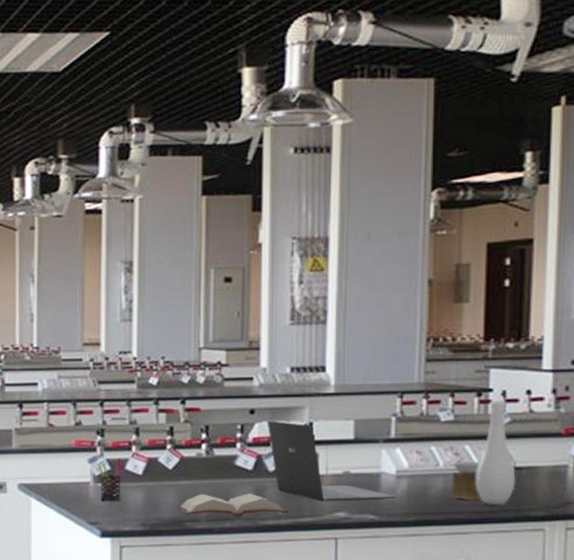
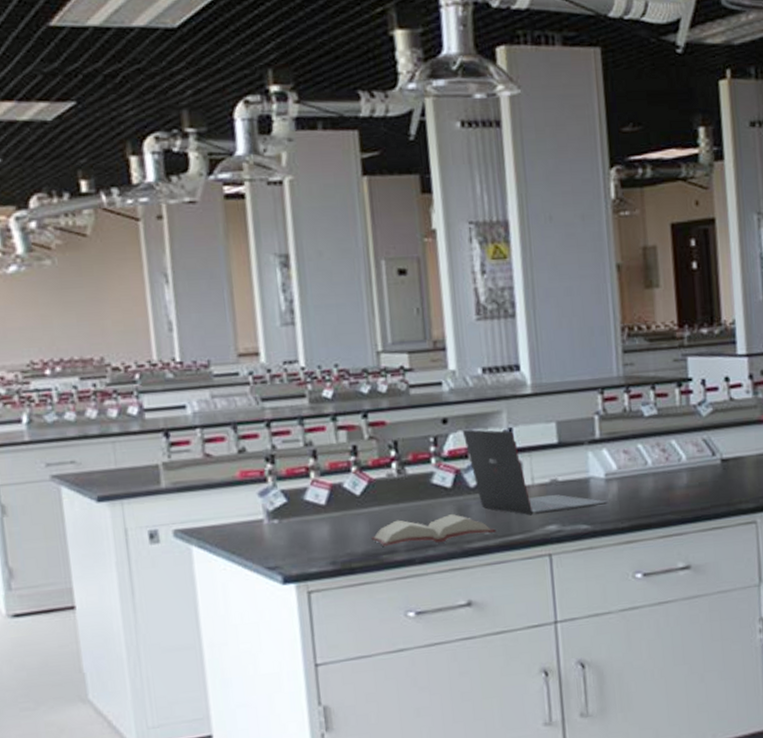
pen holder: present [97,458,127,501] -> none [270,487,306,540]
vase: present [451,401,516,506] -> none [659,390,725,502]

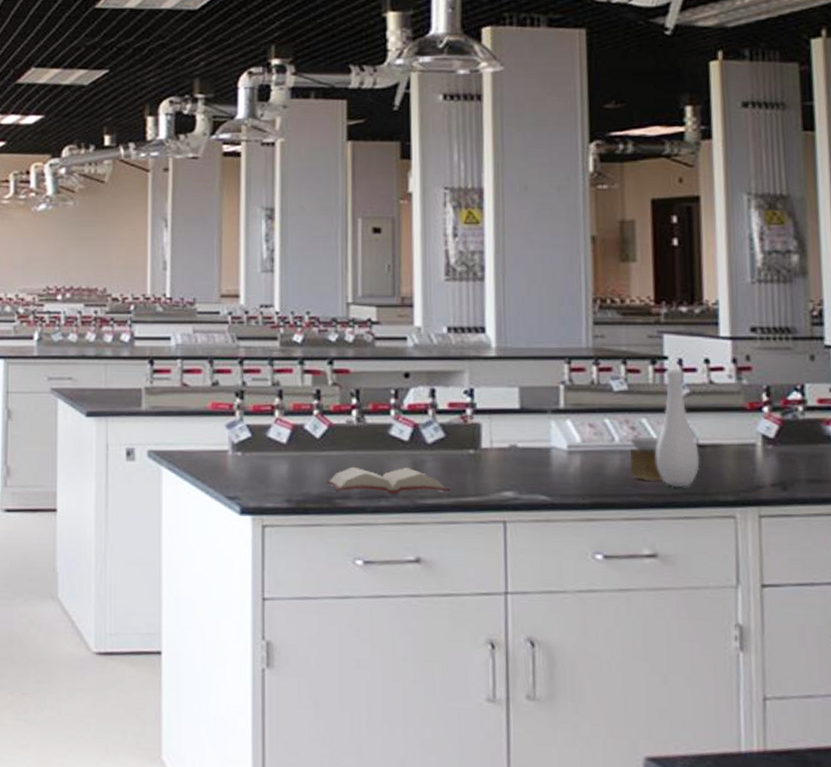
laptop: present [462,429,609,516] -> none [423,385,570,479]
vase: none [659,390,725,502] -> present [627,370,700,488]

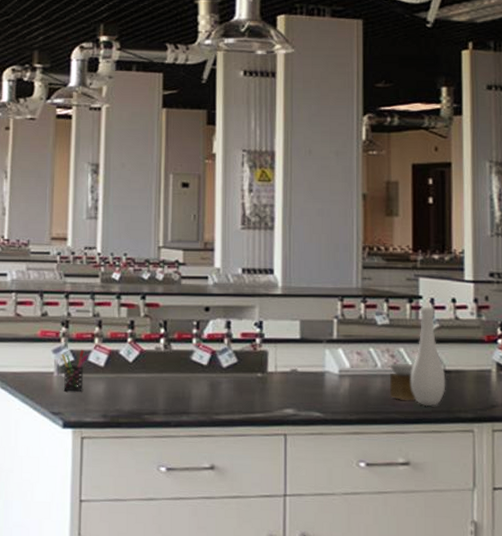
pen holder: none [236,423,269,473] -> present [61,349,89,392]
hardback book: present [326,466,451,495] -> none [137,387,241,411]

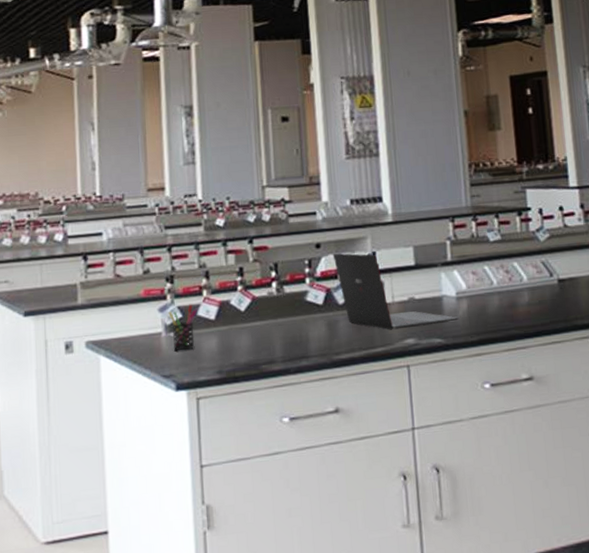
laptop: none [220,318,341,399] -> present [332,253,460,330]
vase: present [388,307,446,407] -> none [503,218,562,318]

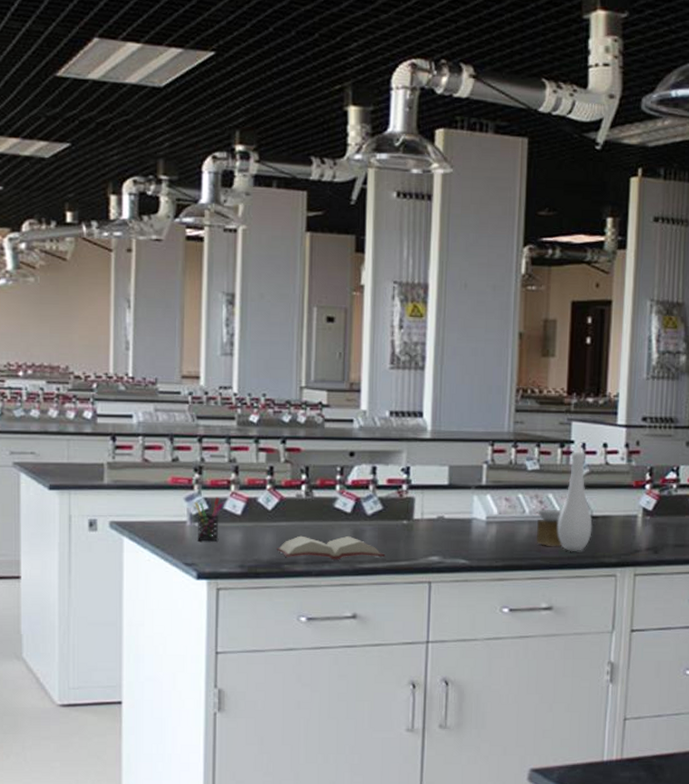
hardback book: none [252,327,361,357] -> present [276,535,385,560]
laptop: present [332,253,460,330] -> none [366,463,487,546]
vase: none [503,218,562,318] -> present [536,452,593,552]

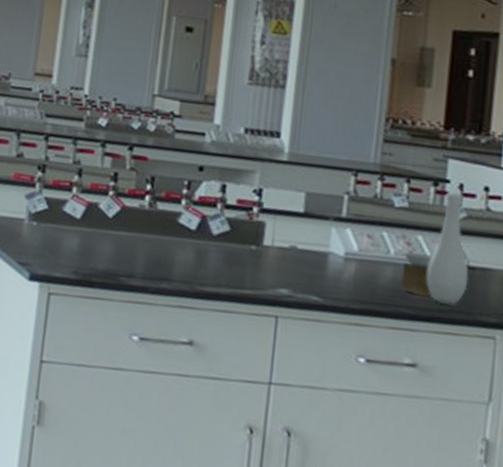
pen holder: present [195,497,225,542] -> none [34,197,65,243]
hardback book: present [276,535,385,560] -> none [113,248,229,282]

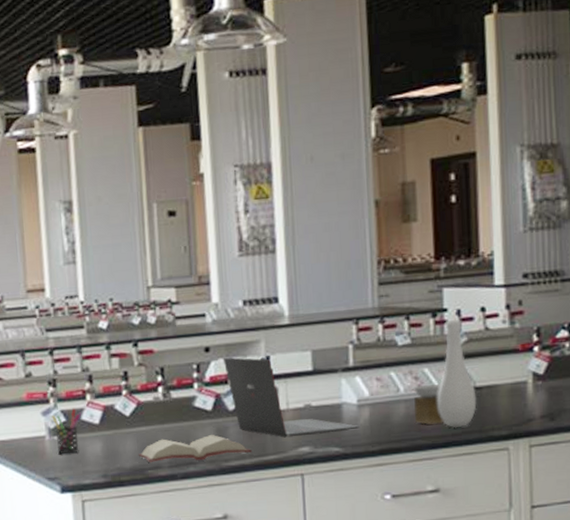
pen holder: none [34,197,65,243] -> present [52,408,82,455]
hardback book: none [113,248,229,282] -> present [138,434,252,462]
laptop: none [215,180,344,283] -> present [223,357,361,438]

